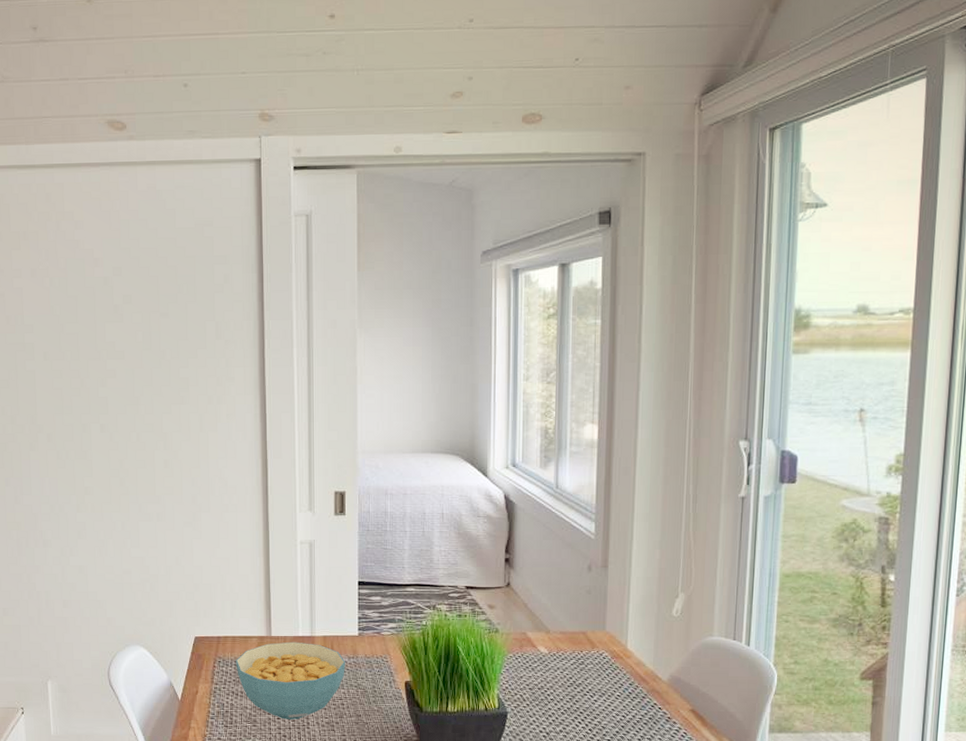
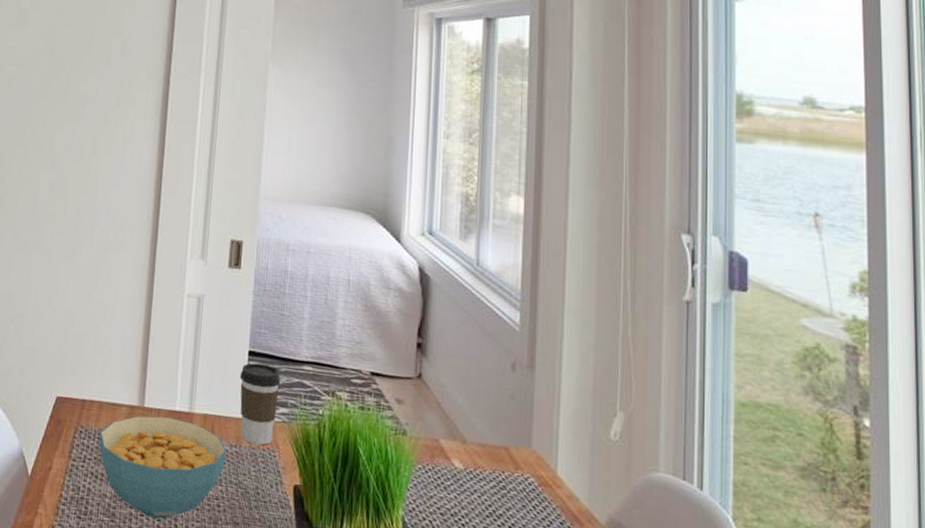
coffee cup: none [352,591,388,654] -> present [239,363,281,445]

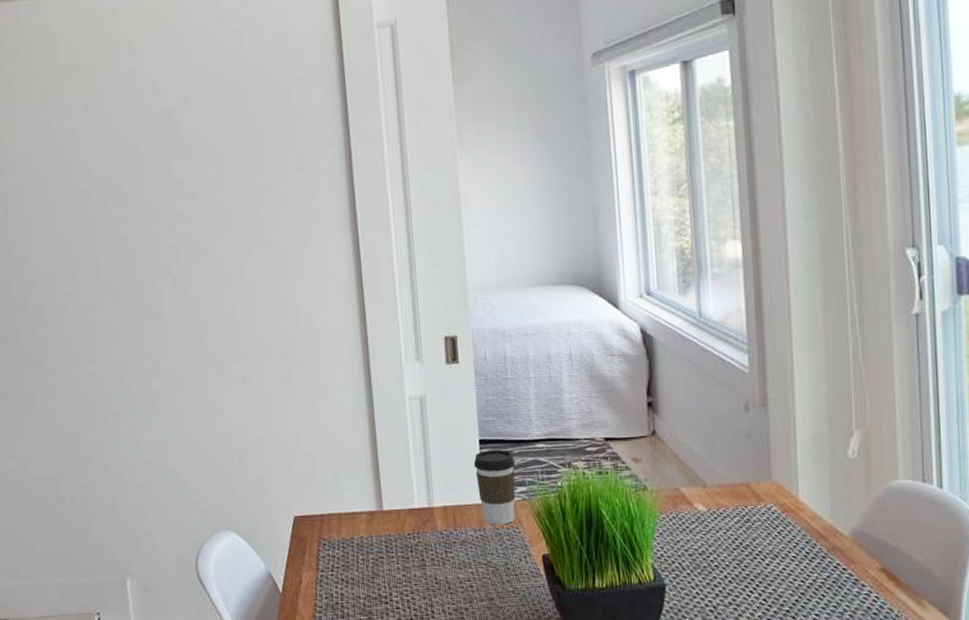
cereal bowl: present [99,415,226,520] -> none [343,515,472,609]

